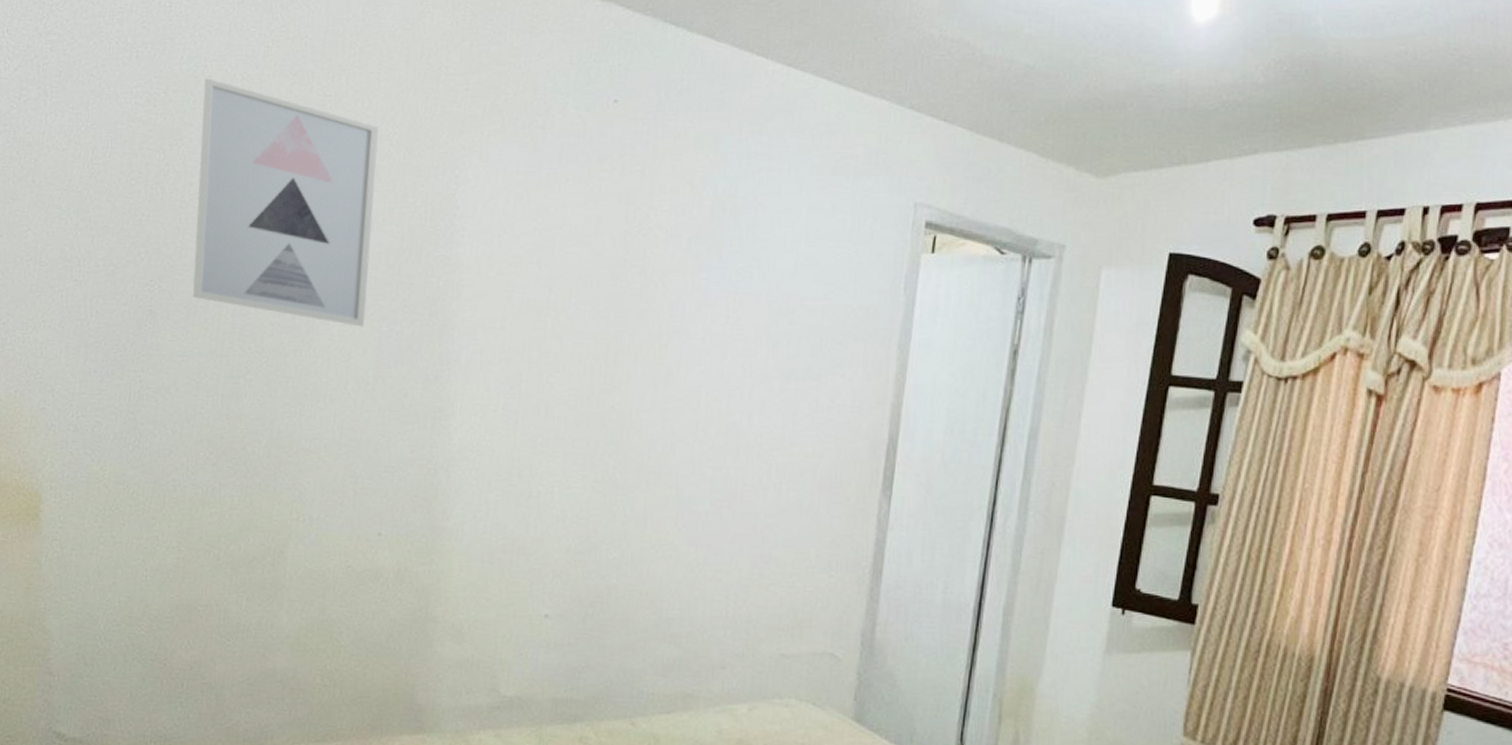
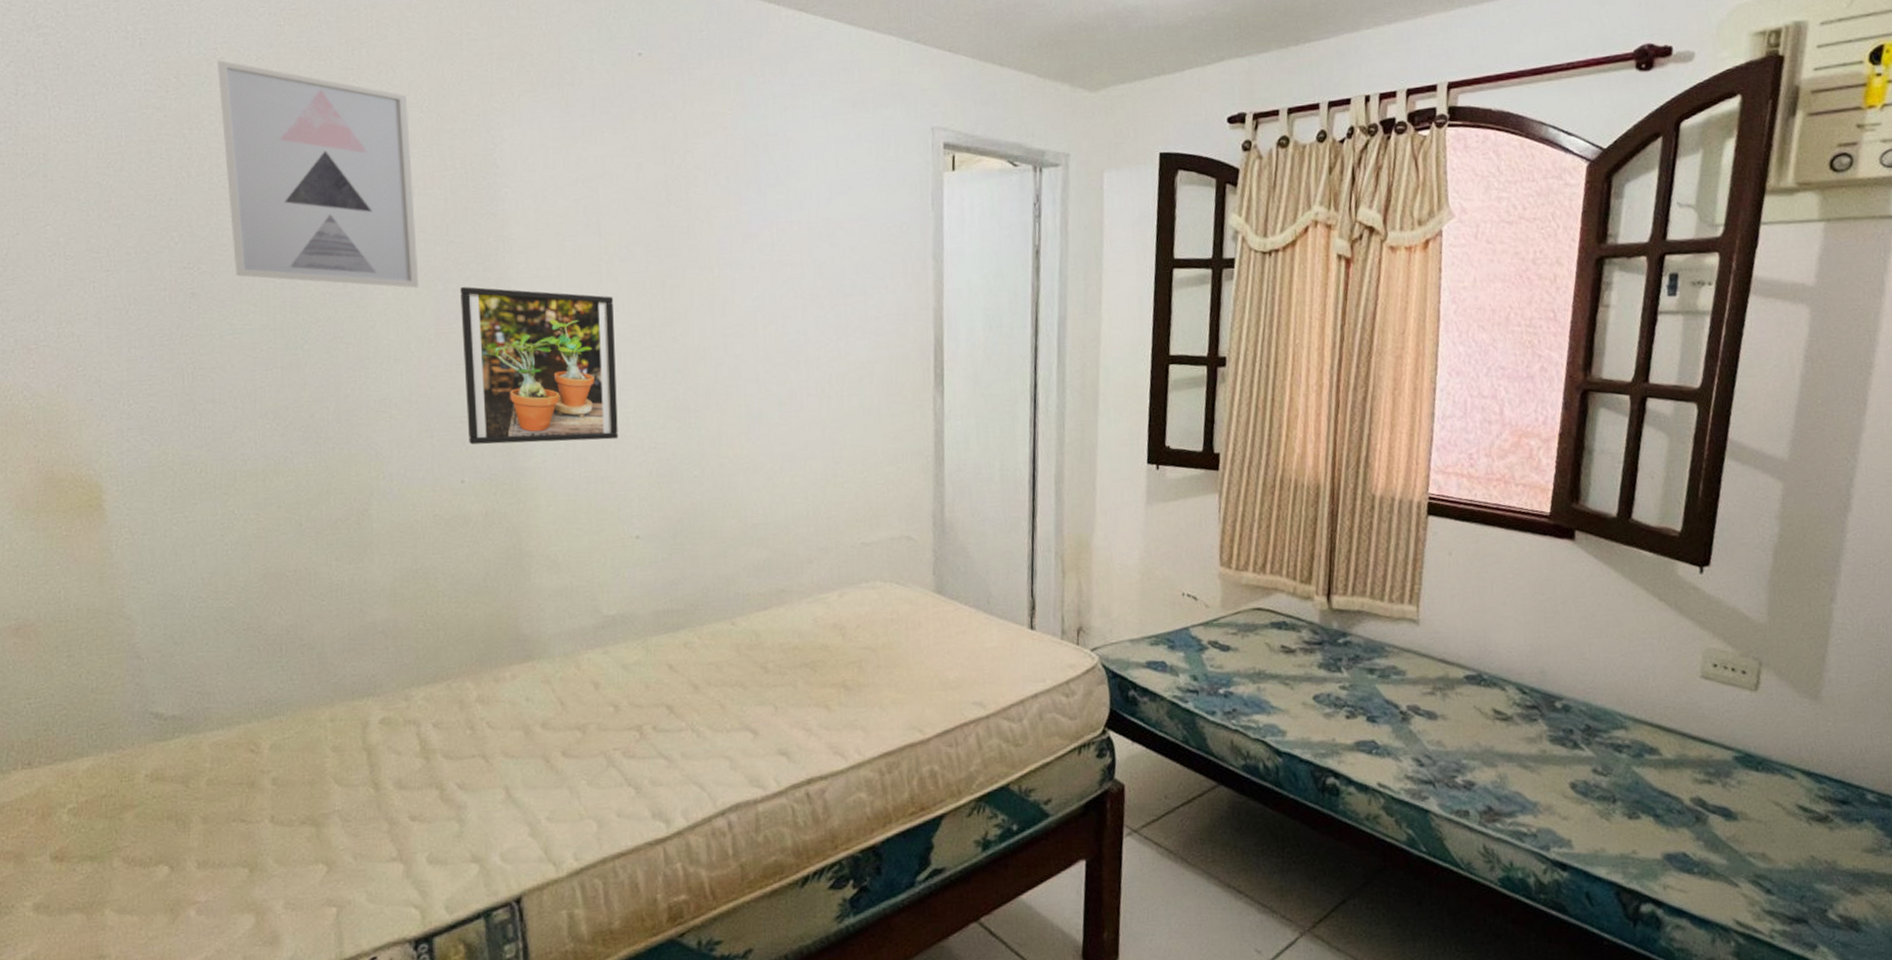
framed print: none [391,331,555,508] -> present [460,287,618,445]

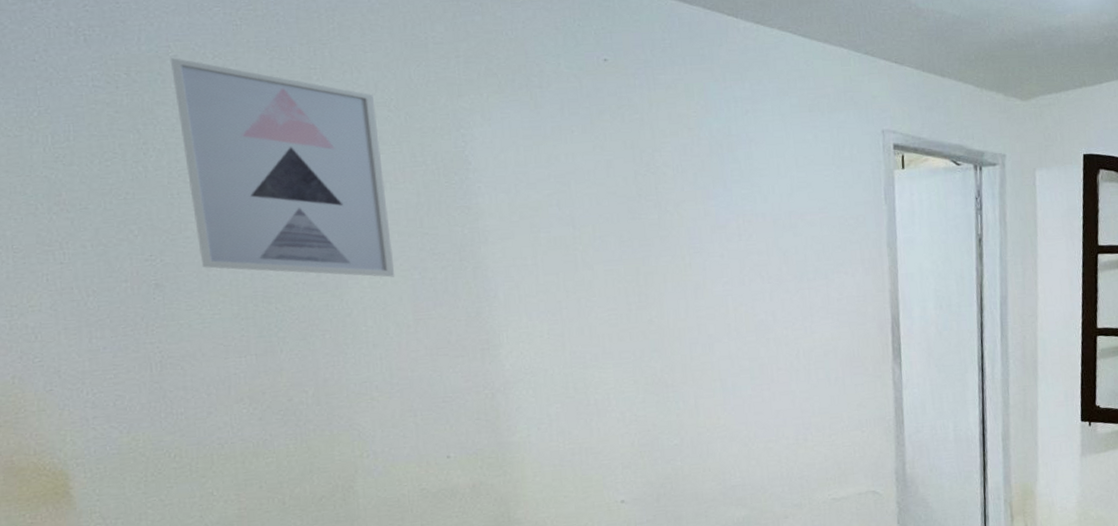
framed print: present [460,287,618,445] -> none [437,275,600,422]

